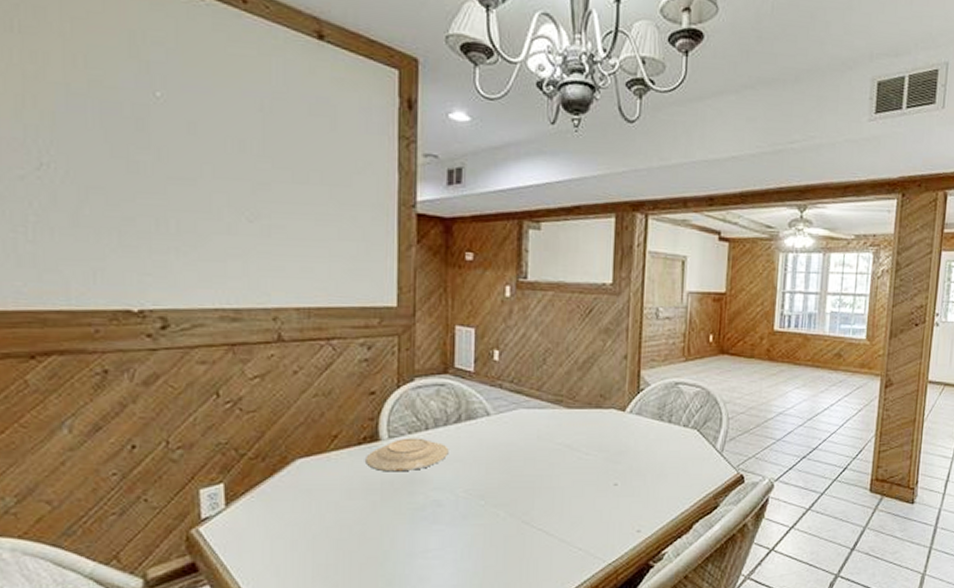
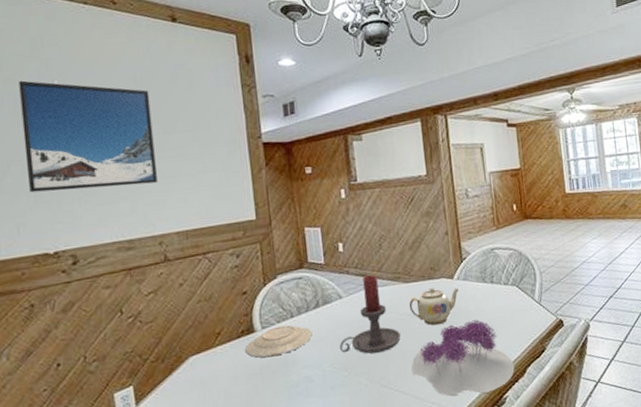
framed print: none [109,84,279,243] -> present [19,80,157,193]
candle holder: none [479,393,553,485] -> present [339,275,401,354]
flower: none [560,462,680,545] -> present [411,320,515,396]
teapot: none [568,419,631,462] -> present [409,287,460,326]

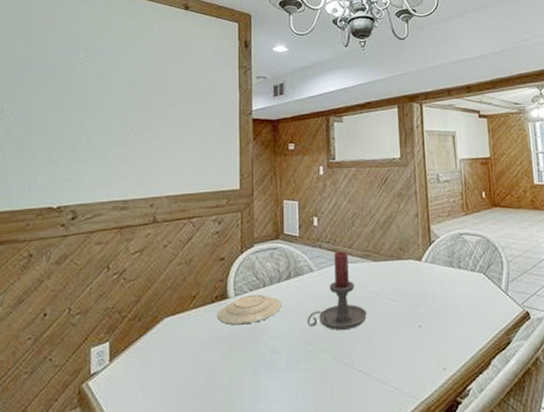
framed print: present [19,80,157,193] -> none [45,53,158,151]
teapot: present [409,287,460,326] -> none [377,269,427,307]
flower: present [411,320,515,396] -> none [376,304,479,383]

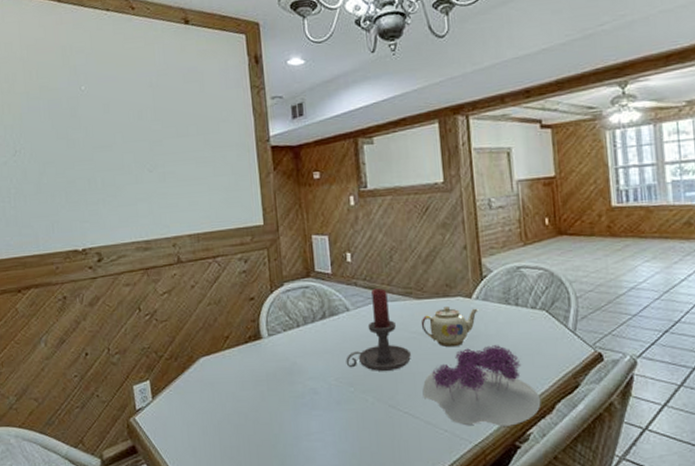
plate: present [217,294,282,325] -> none [252,334,319,366]
flower: none [376,304,479,383] -> present [422,345,541,426]
teapot: none [377,269,427,307] -> present [421,307,479,348]

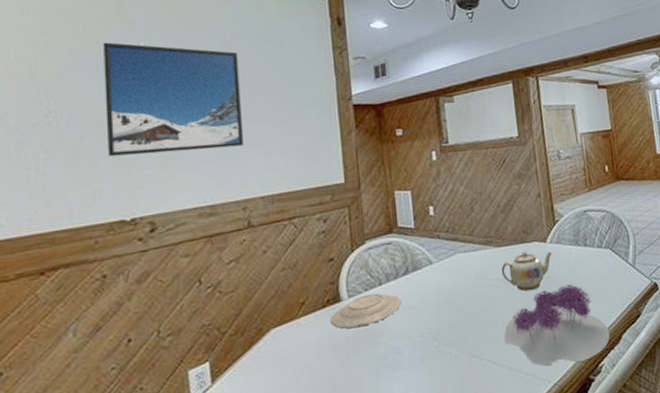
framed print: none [52,87,171,193] -> present [103,42,243,157]
plate: none [252,334,319,366] -> present [330,293,402,329]
candle holder: present [346,288,411,372] -> none [429,239,493,323]

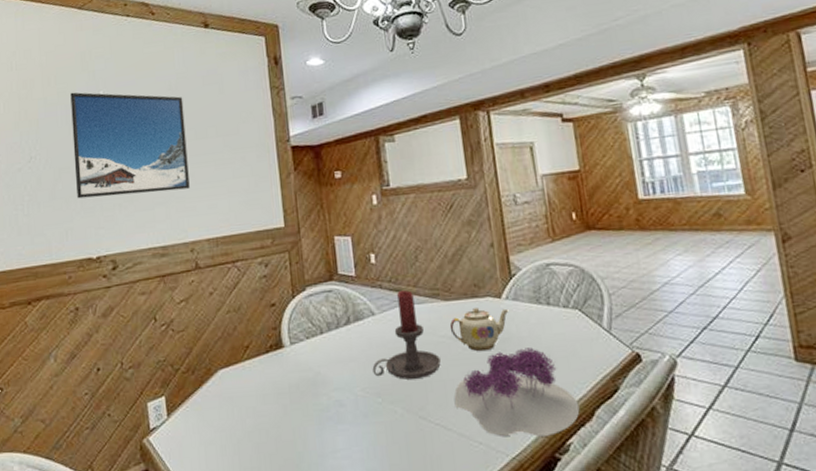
plate: present [330,293,402,329] -> none [273,342,343,376]
candle holder: none [429,239,493,323] -> present [372,290,441,380]

